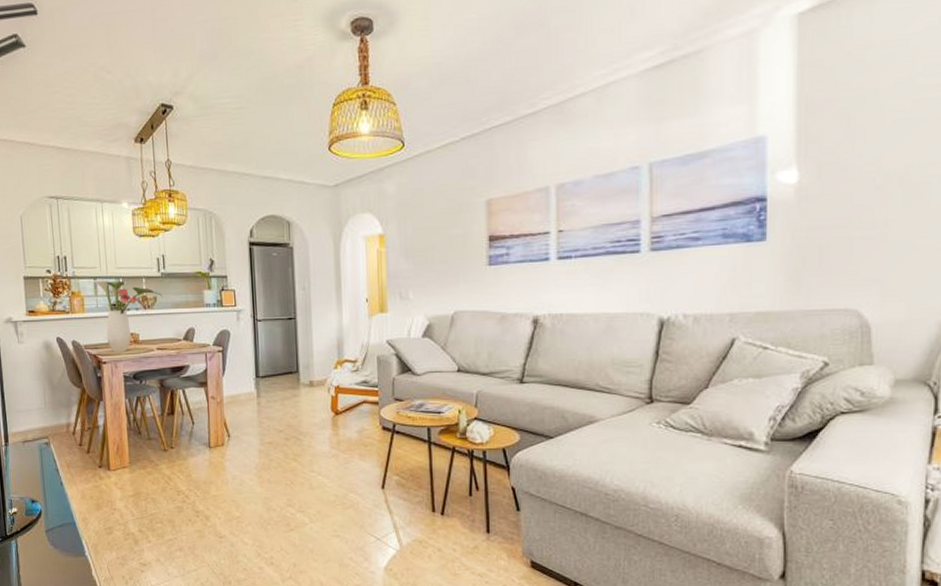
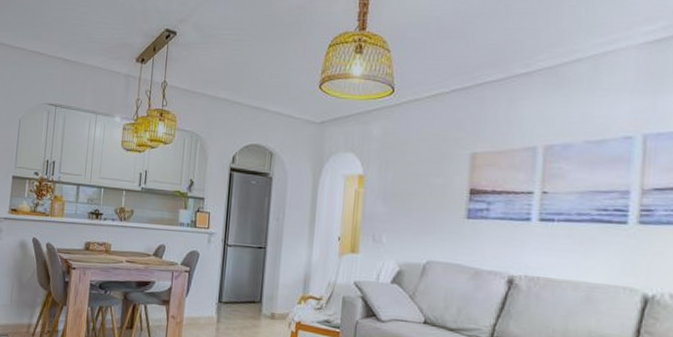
flower arrangement: present [89,279,163,354] -> none [72,187,140,261]

